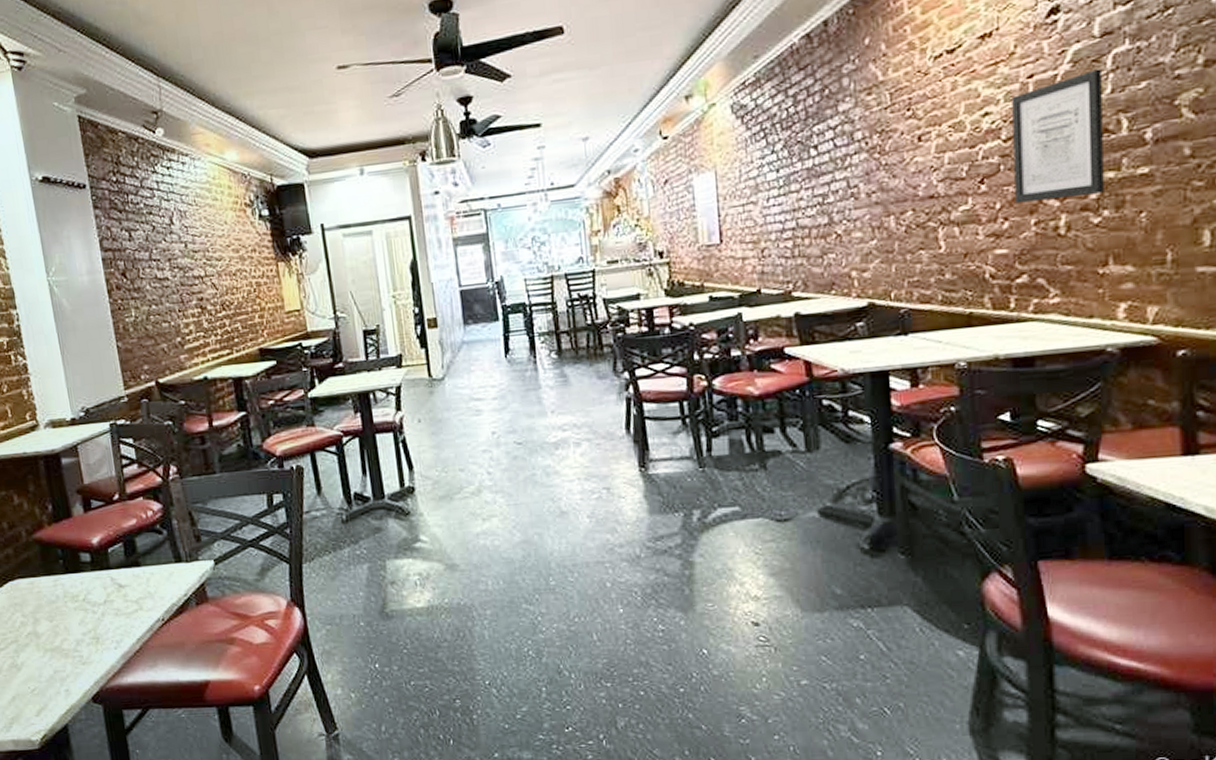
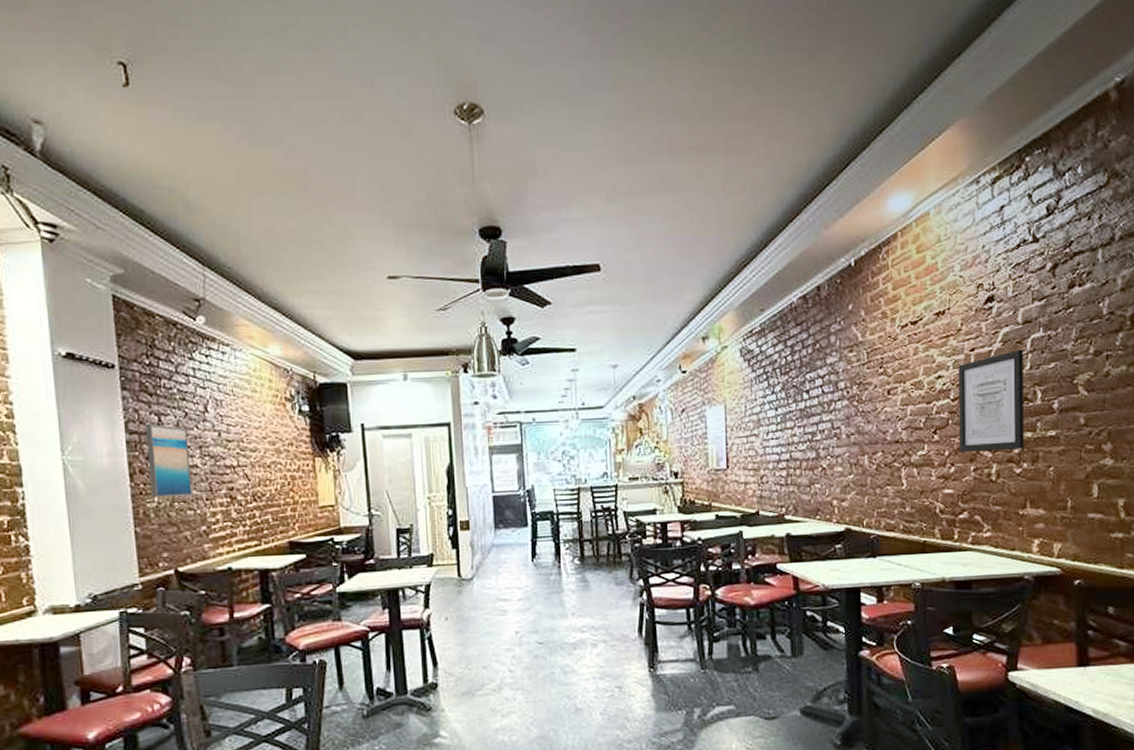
wall art: none [118,240,166,313] -> present [146,424,192,498]

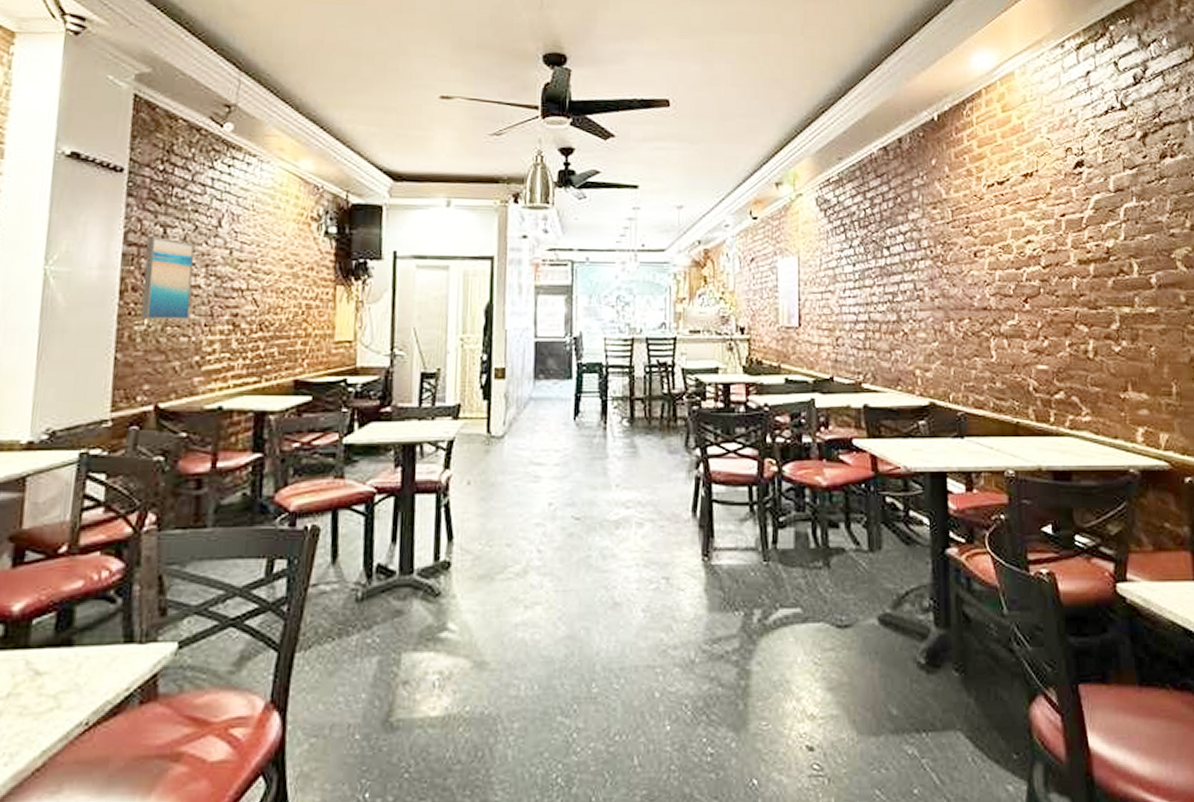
wall art: present [958,349,1024,453] -> none [1049,218,1122,326]

